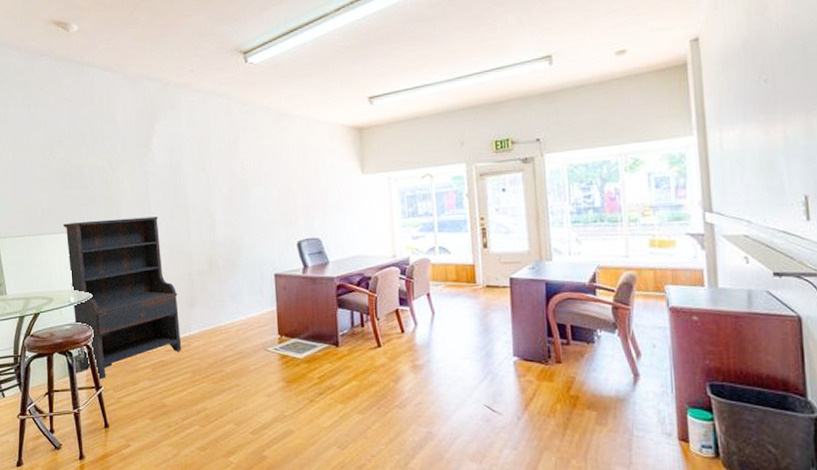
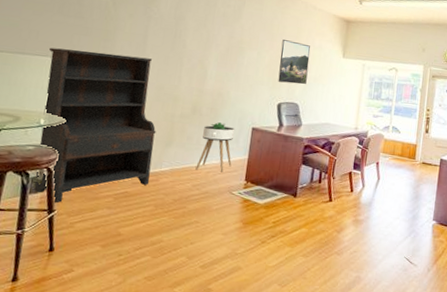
plant stand: none [224,274,261,329] -> present [195,122,236,172]
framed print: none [288,166,325,217] -> present [278,40,310,84]

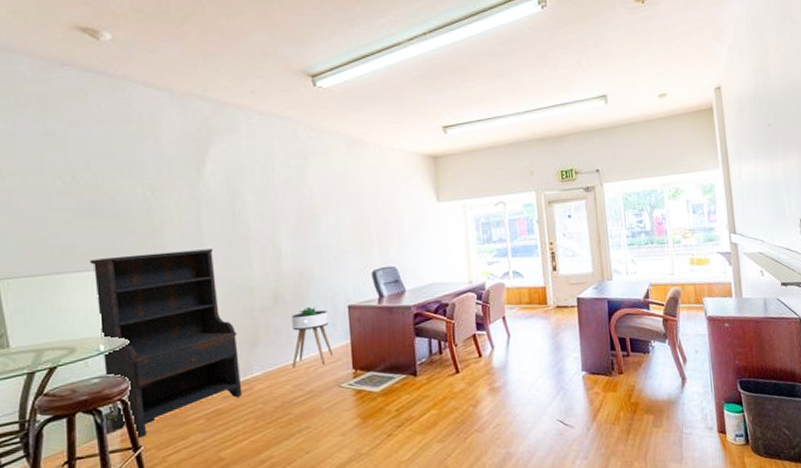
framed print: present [278,40,310,84] -> none [361,194,401,246]

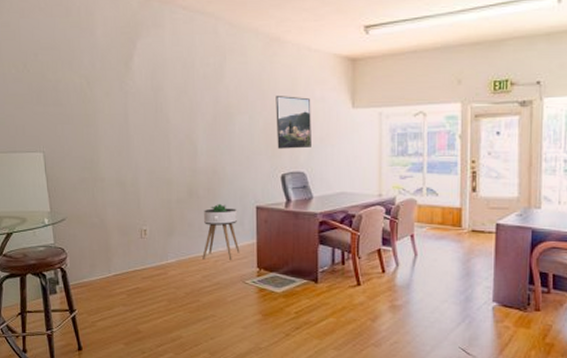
bookshelf: present [89,249,243,437] -> none [36,140,158,302]
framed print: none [361,194,401,246] -> present [275,96,311,149]

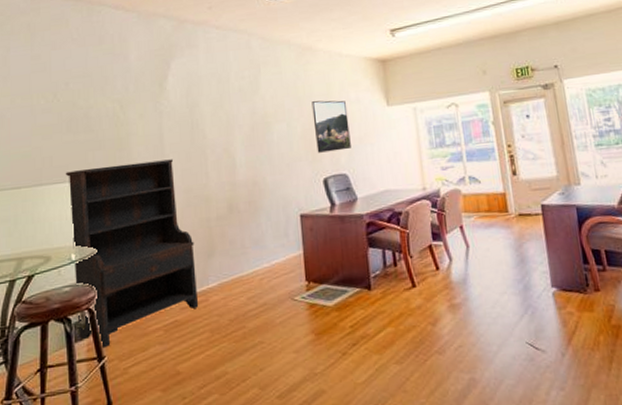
bookshelf: none [36,140,158,302] -> present [65,159,199,347]
plant stand: present [202,204,240,260] -> none [246,216,286,279]

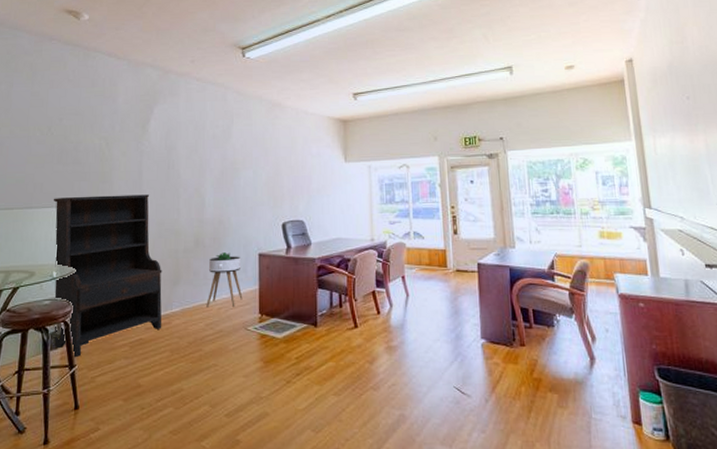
plant stand: none [246,216,286,279] -> present [206,252,243,307]
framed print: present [311,100,351,153] -> none [277,152,309,200]

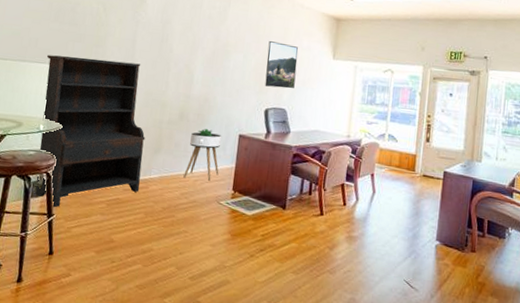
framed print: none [277,152,309,200] -> present [265,41,298,89]

